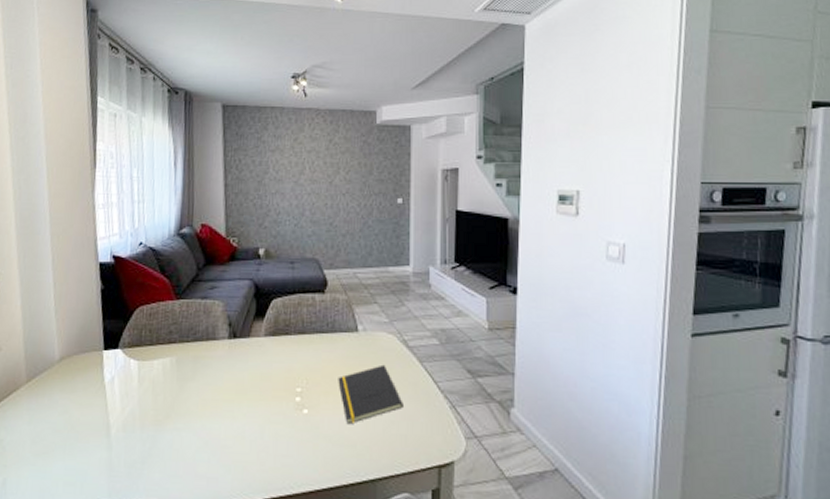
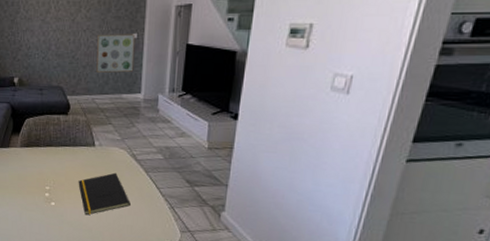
wall art: none [358,198,401,242] -> present [96,34,136,73]

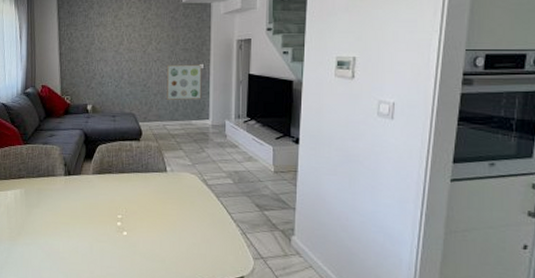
notepad: present [78,172,131,216] -> none [150,198,203,245]

